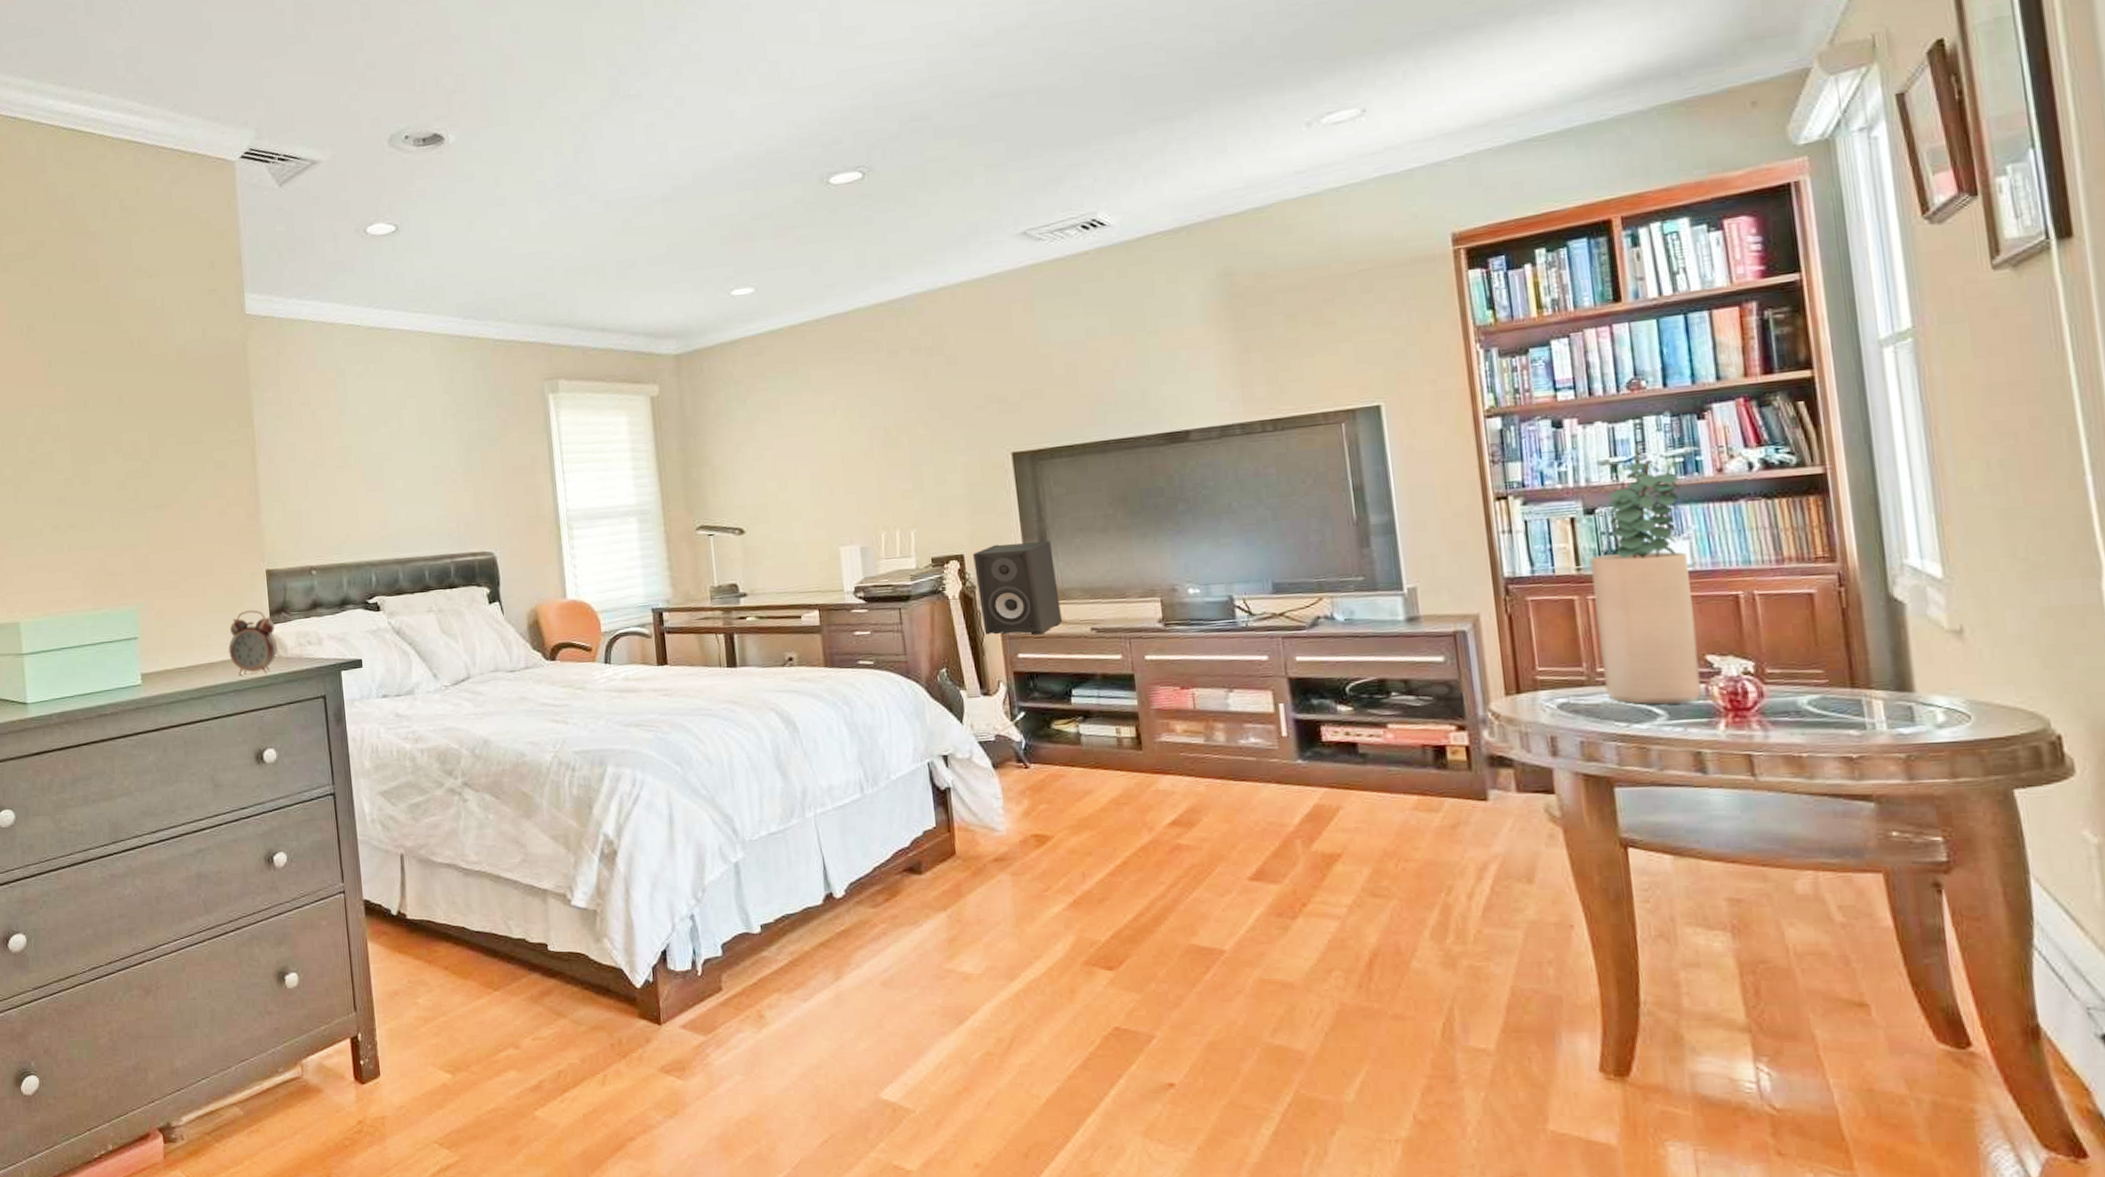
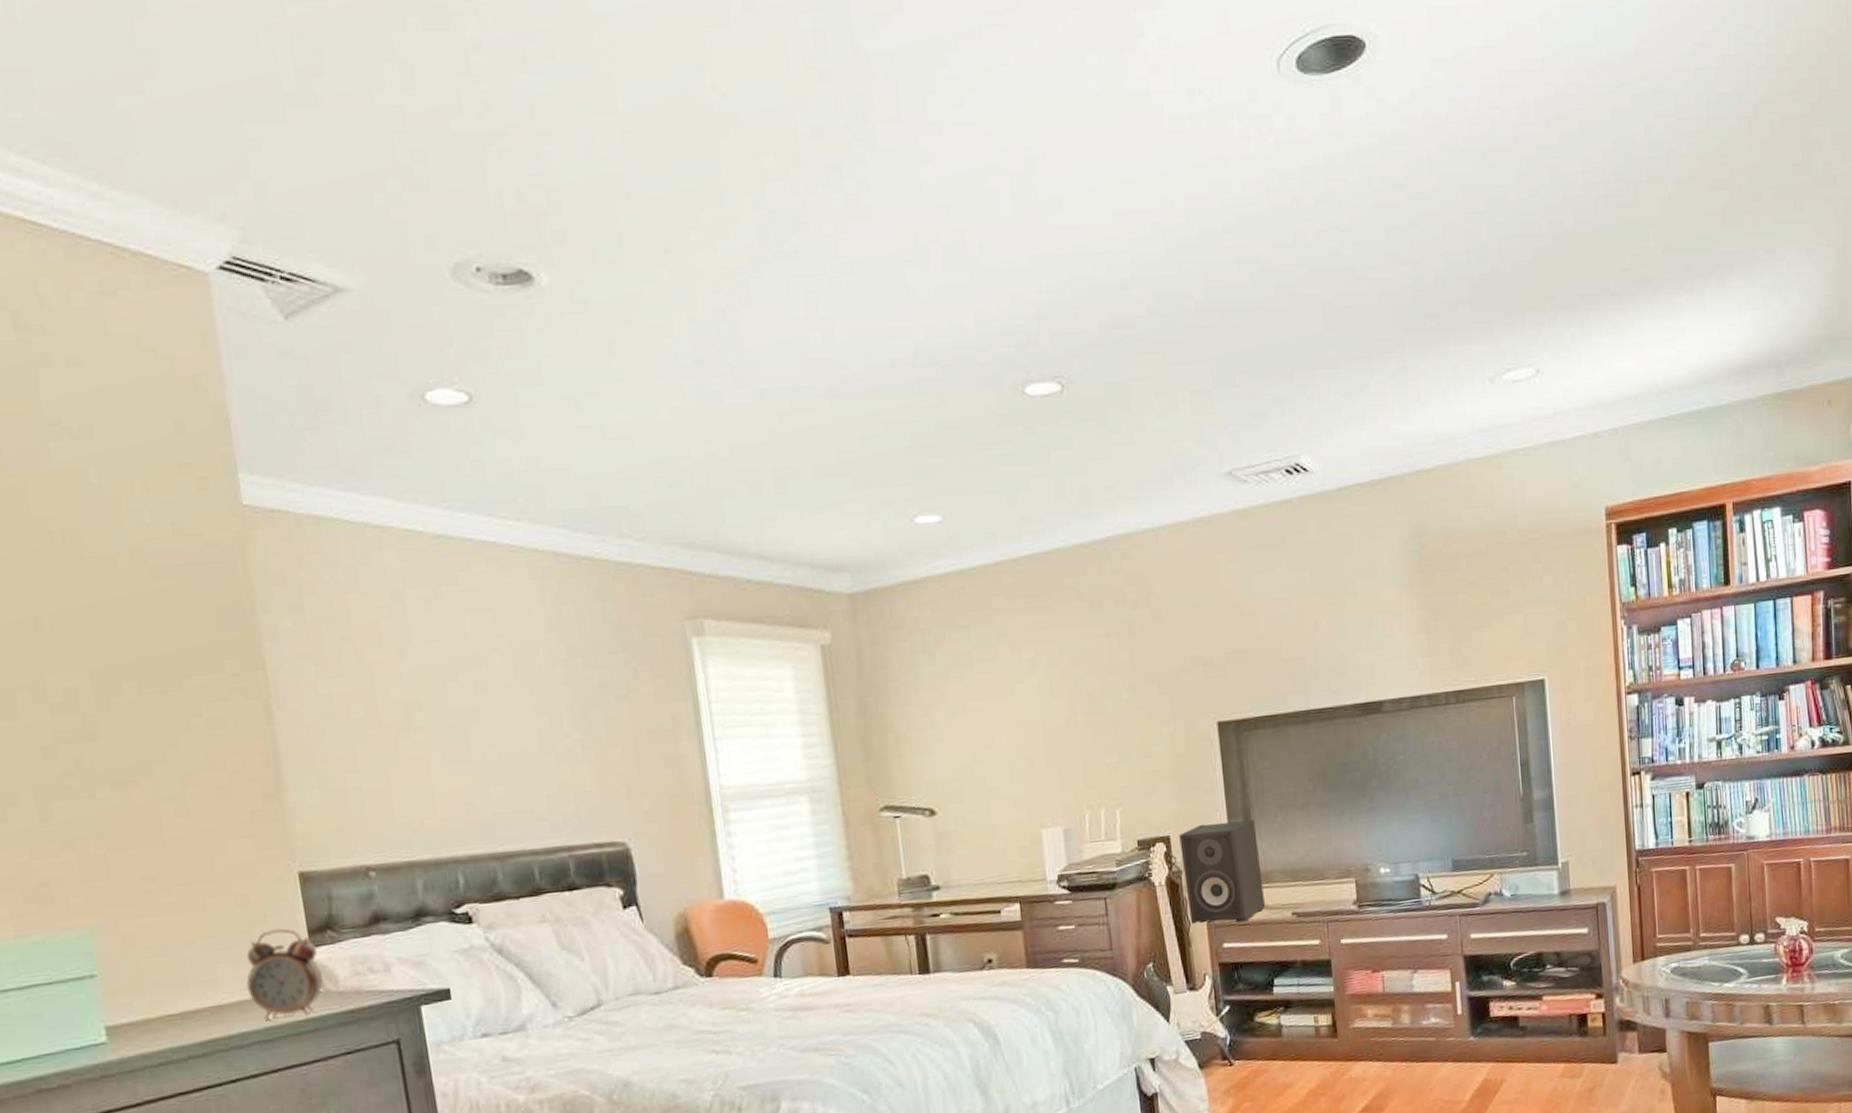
vase: present [1590,450,1702,705] -> none [1699,728,1772,965]

